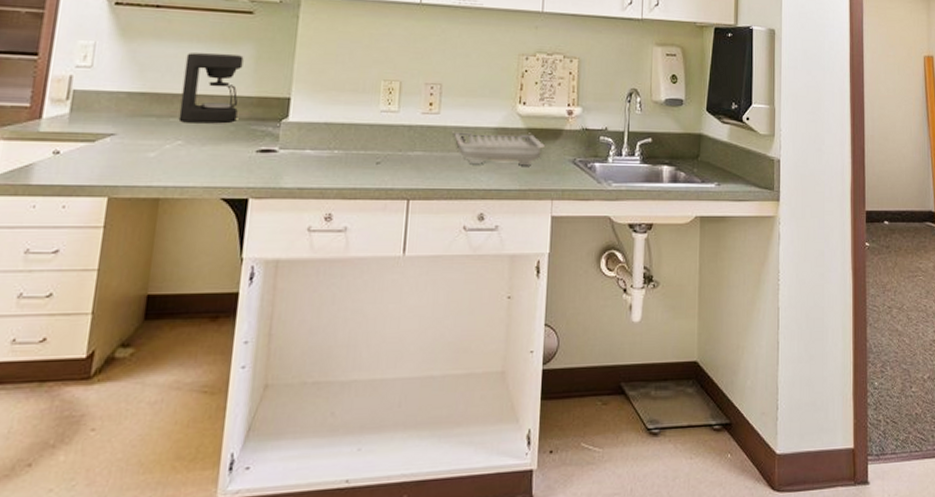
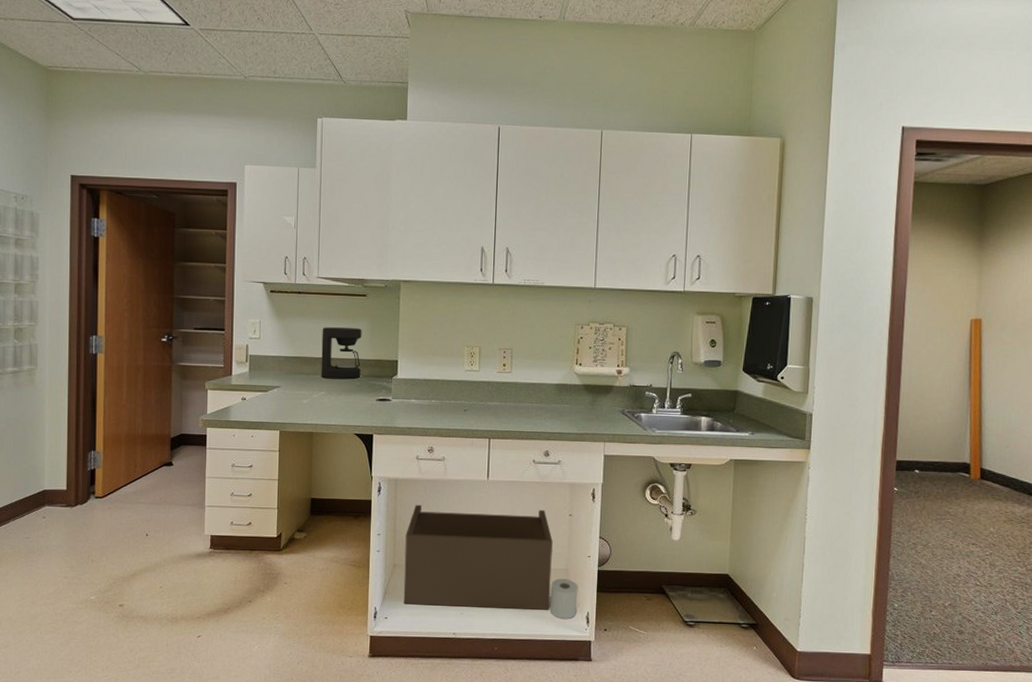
storage bin: none [275,292,486,444] -> present [403,504,553,610]
dish rack: present [452,130,545,166] -> none [522,386,598,415]
toilet paper roll: none [479,385,518,444] -> present [549,579,578,620]

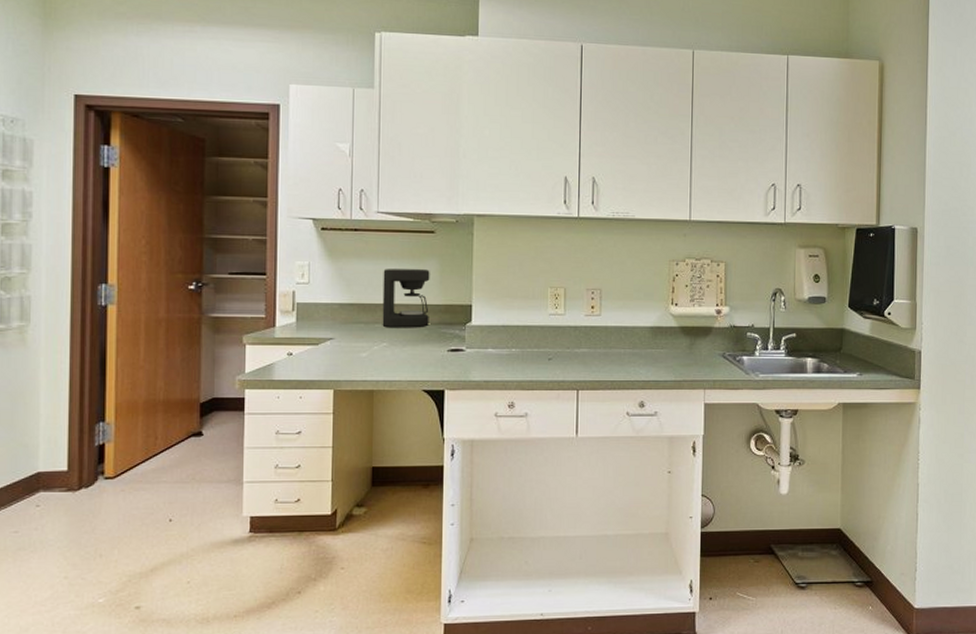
storage bin: present [403,504,553,610] -> none [482,467,651,584]
toilet paper roll: present [549,579,578,620] -> none [649,544,680,590]

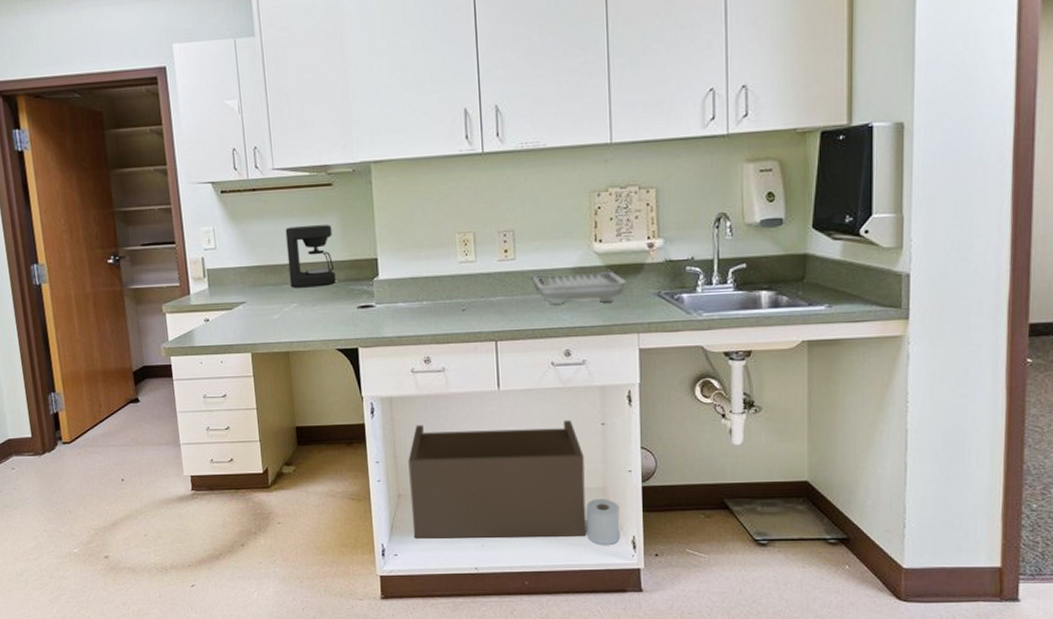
storage bin: none [482,467,651,584] -> present [408,419,587,539]
dish rack: none [613,330,696,360] -> present [530,269,626,305]
toilet paper roll: none [649,544,680,590] -> present [586,499,621,546]

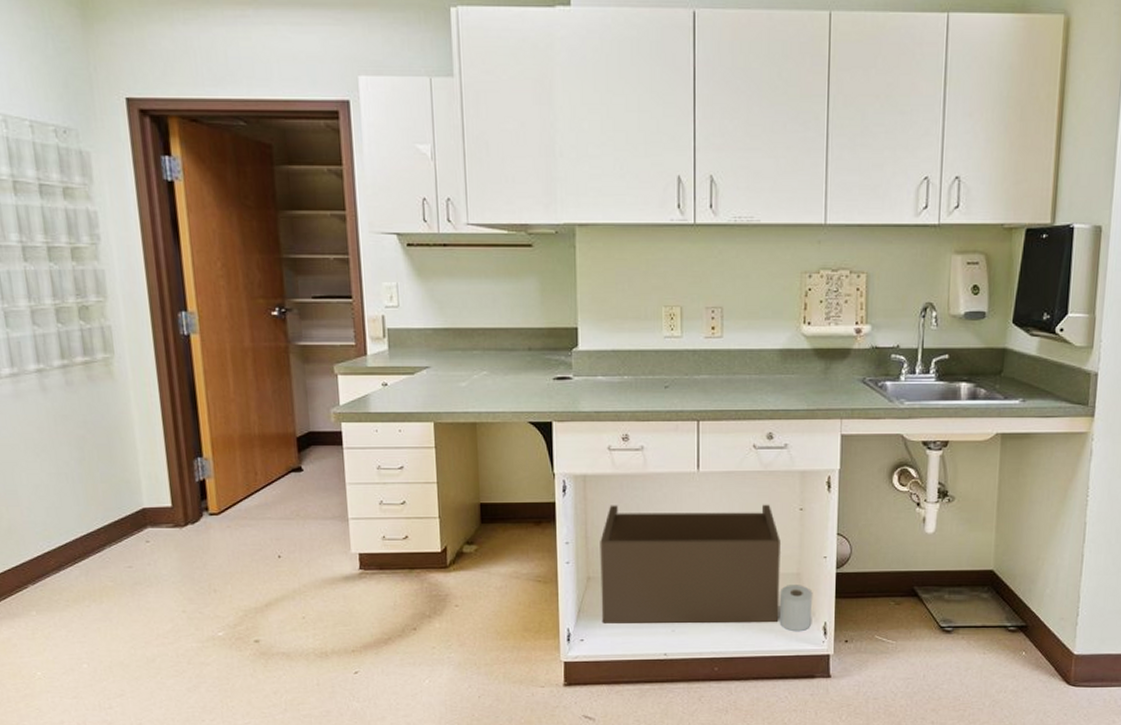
coffee maker: present [285,225,336,288] -> none [478,289,532,355]
dish rack: present [530,269,626,305] -> none [737,353,832,387]

